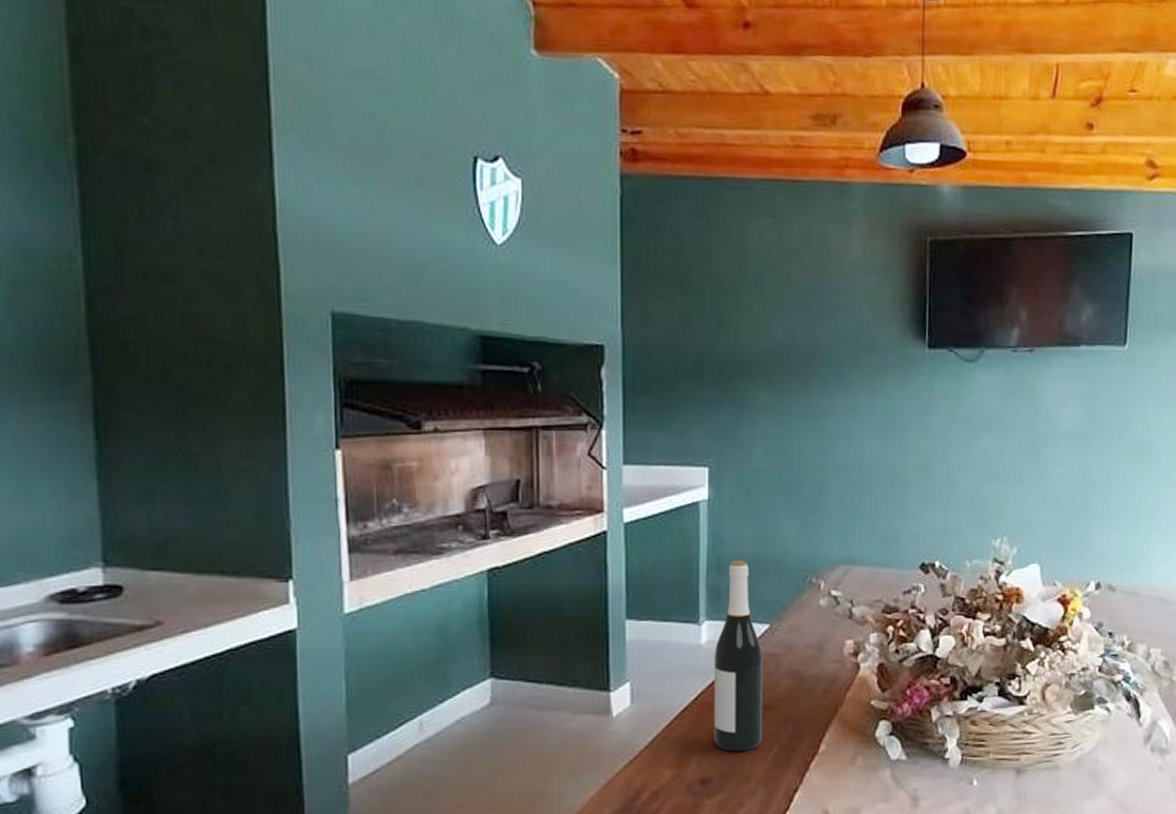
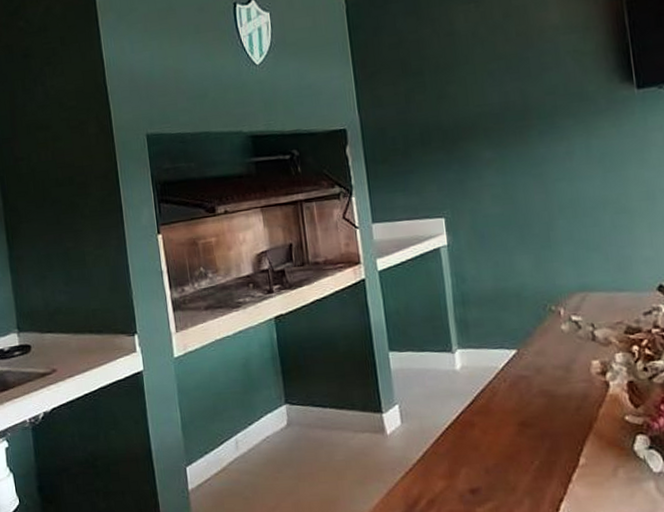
wine bottle: present [714,560,763,752] -> none [469,295,523,465]

